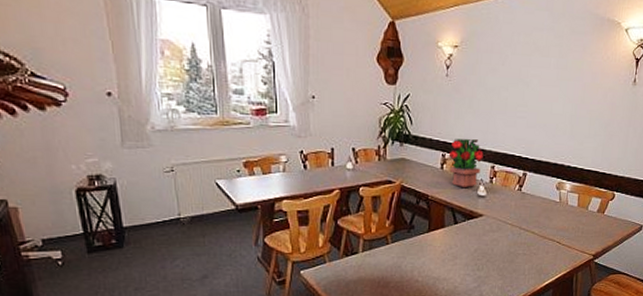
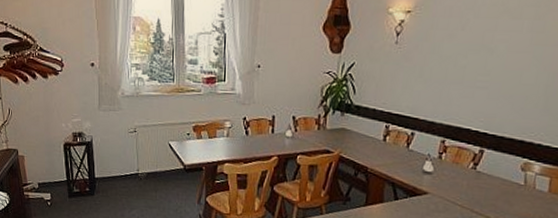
potted plant: present [448,139,484,189] -> none [392,110,433,163]

